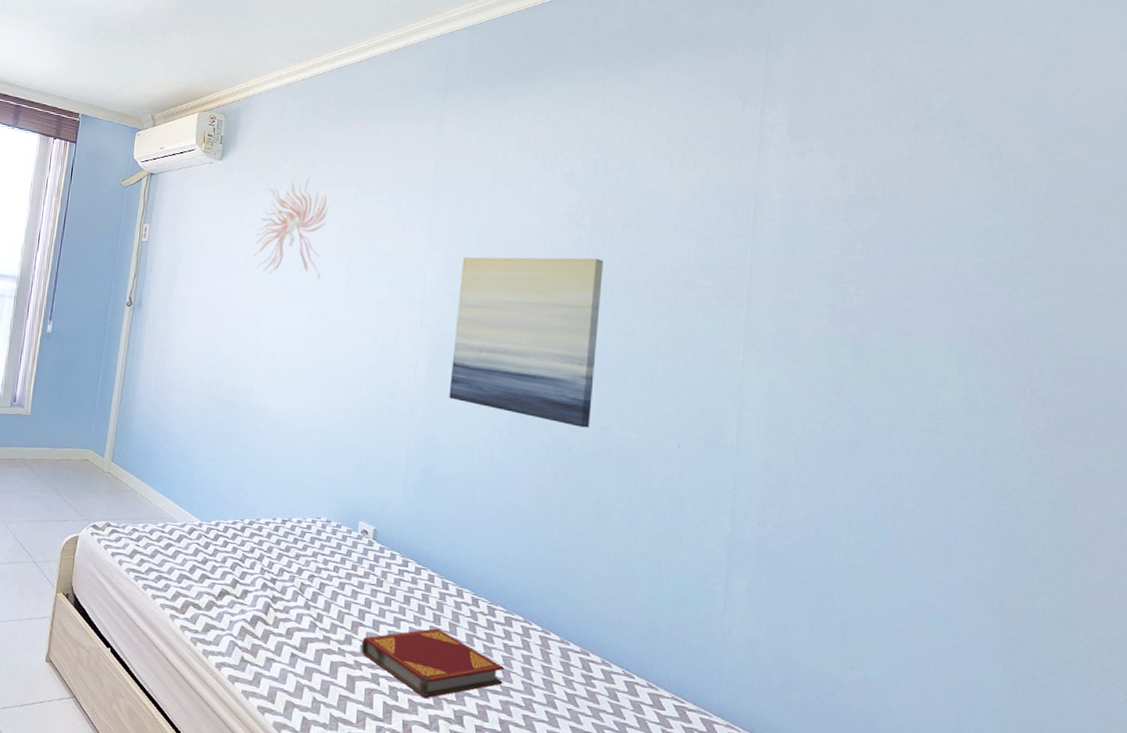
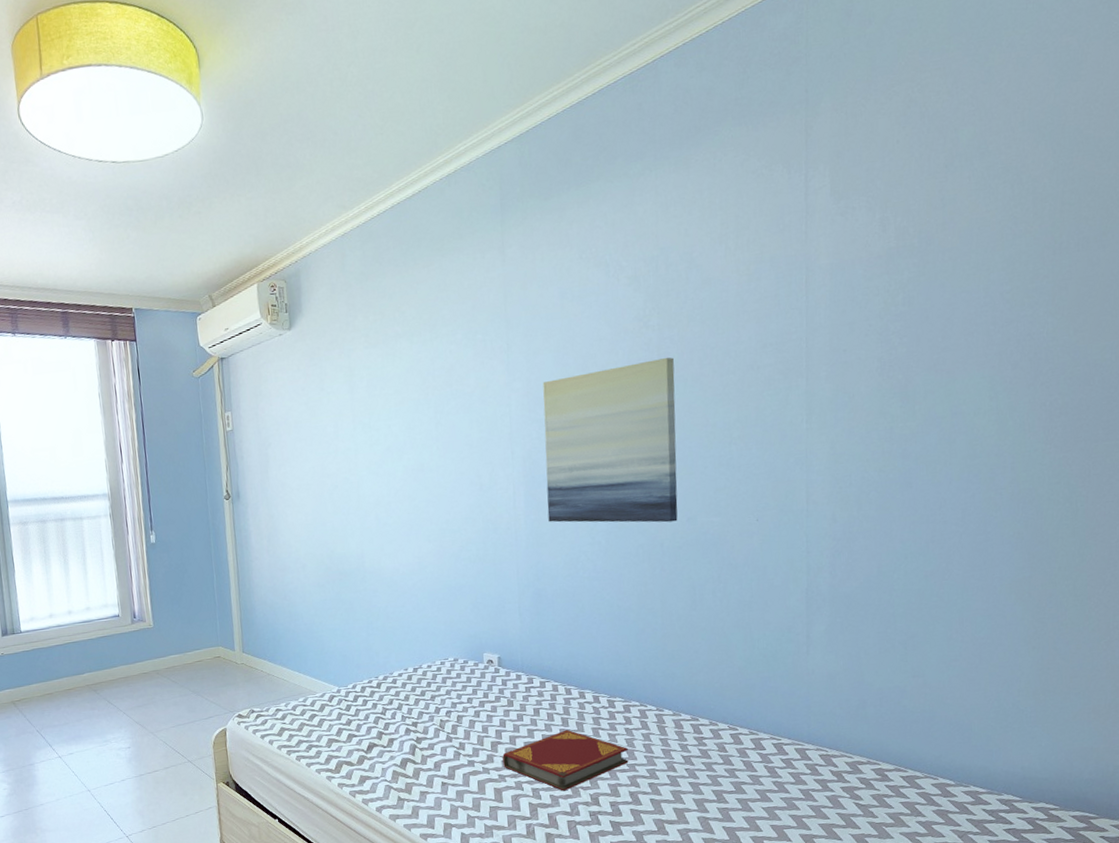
wall sculpture: present [252,177,329,280] -> none [338,330,410,438]

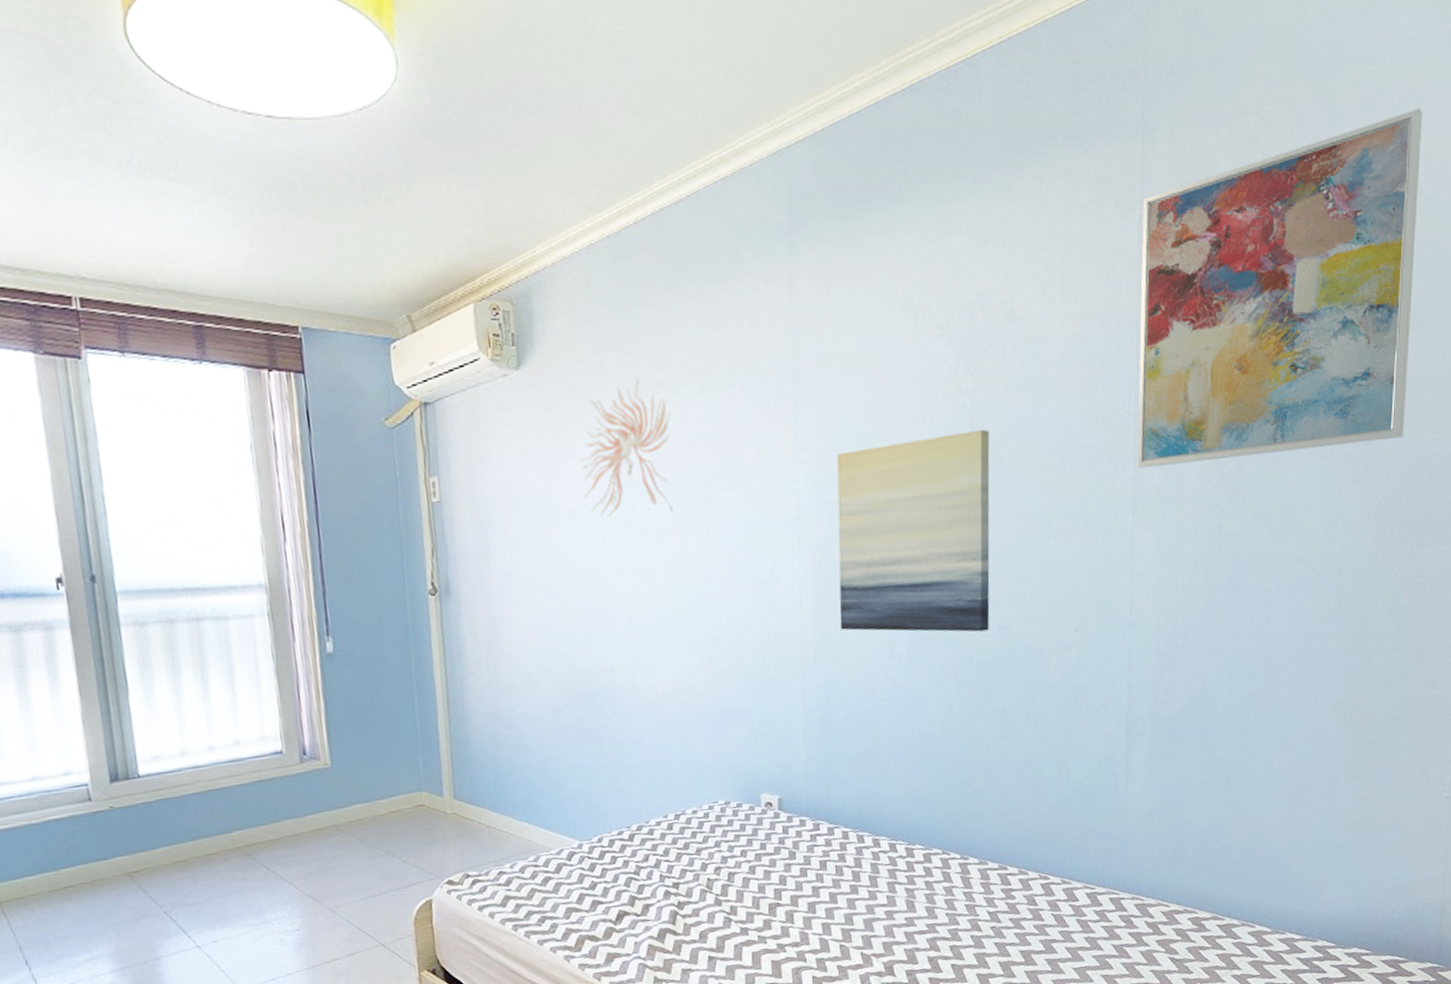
wall sculpture: none [338,330,410,438] -> present [581,377,673,517]
hardback book: present [502,729,629,791] -> none [782,885,929,961]
wall art: none [808,60,1080,384] -> present [1137,108,1423,469]

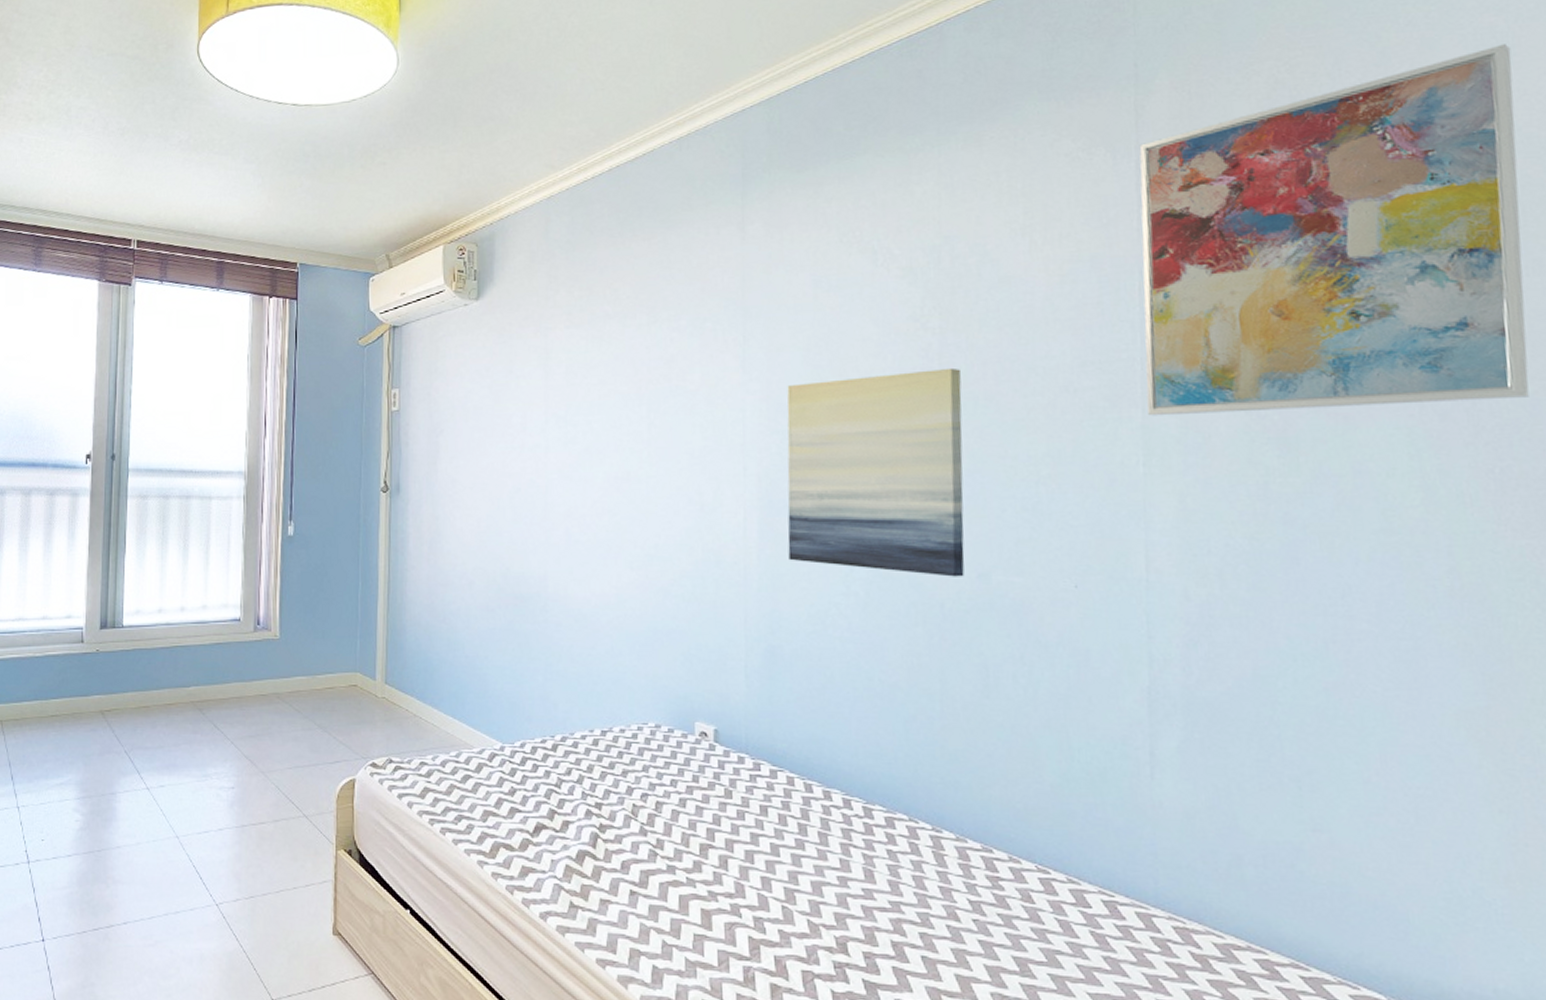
wall sculpture: present [581,377,673,517] -> none [529,309,616,433]

